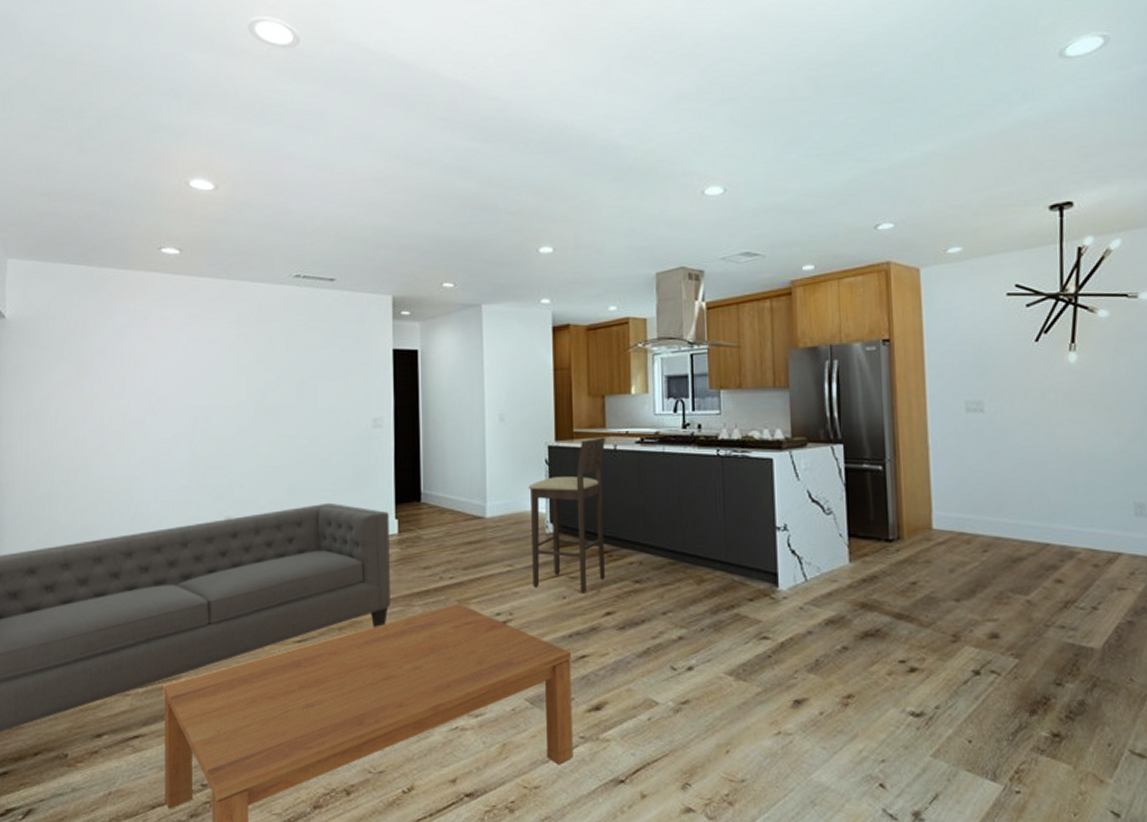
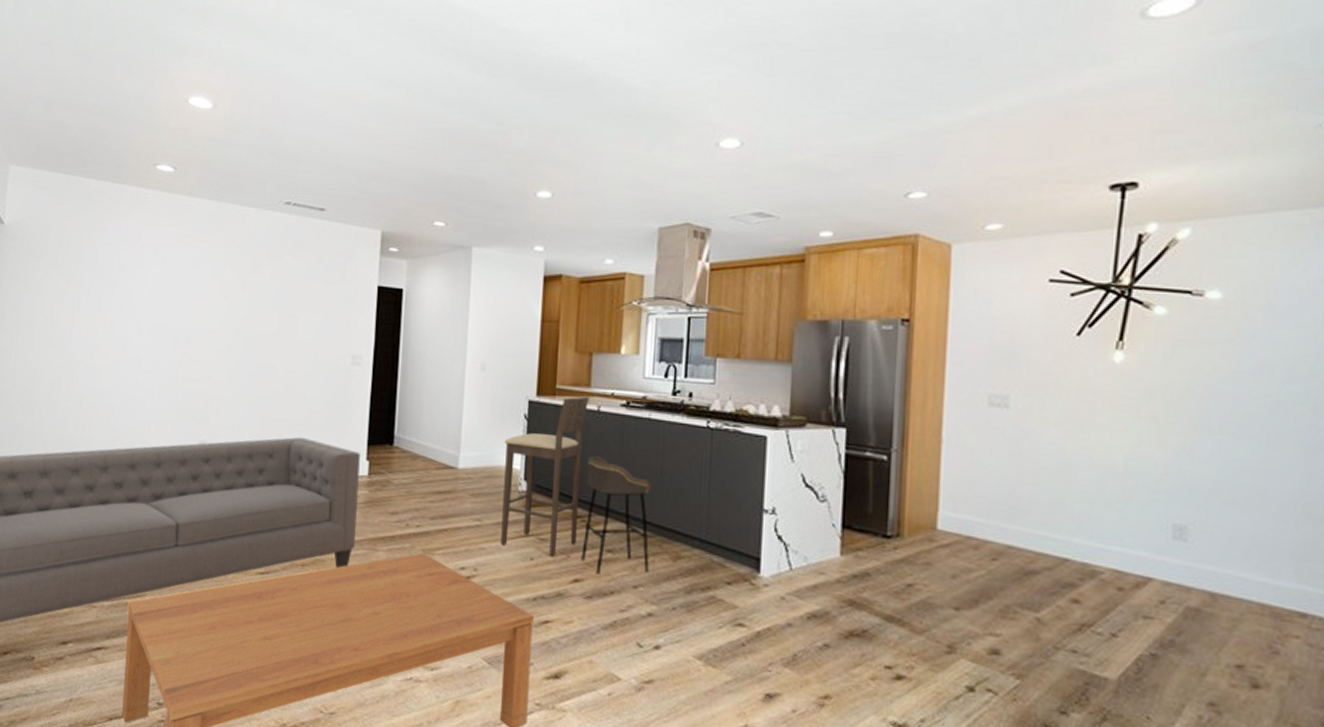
bar stool: none [610,492,676,605] -> present [581,455,651,574]

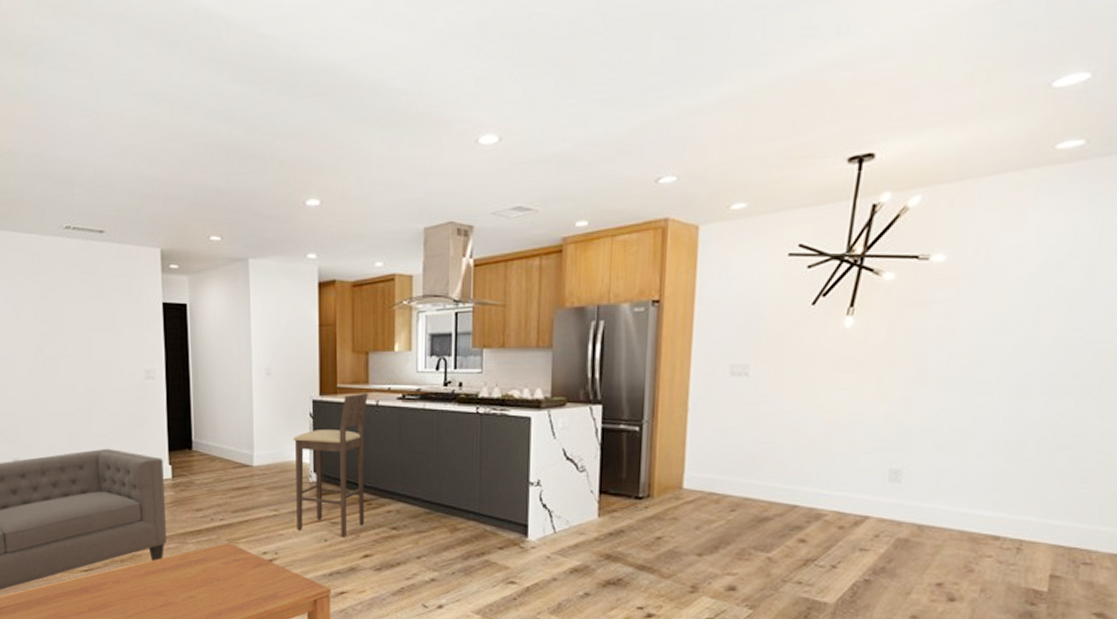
bar stool: present [581,455,651,574] -> none [369,445,430,549]

